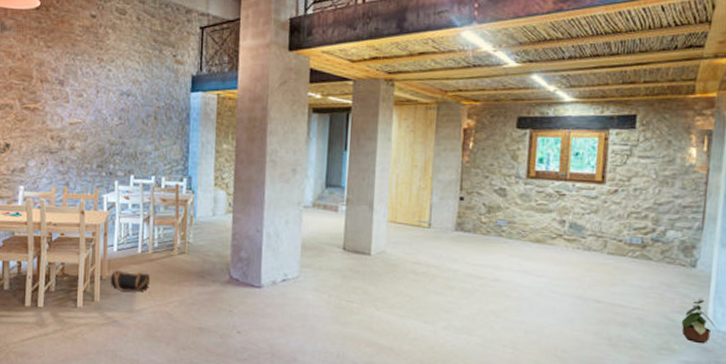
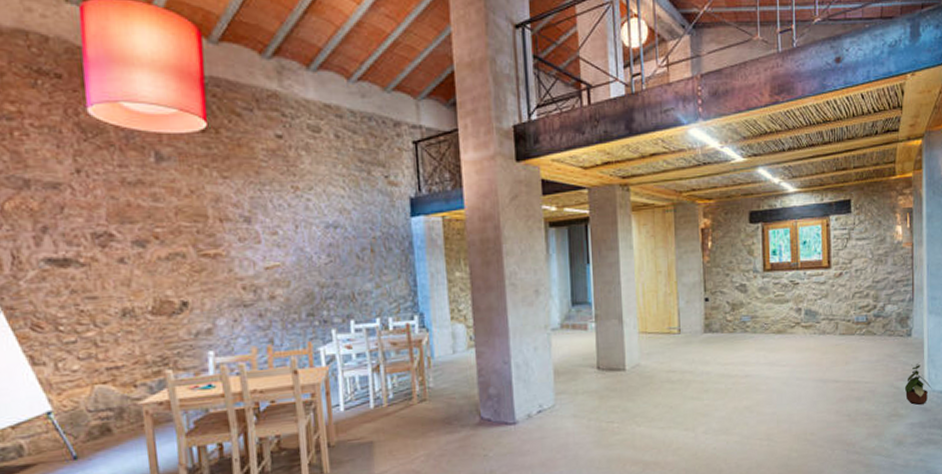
duffel bag: present [110,270,151,293] -> none [340,430,390,456]

